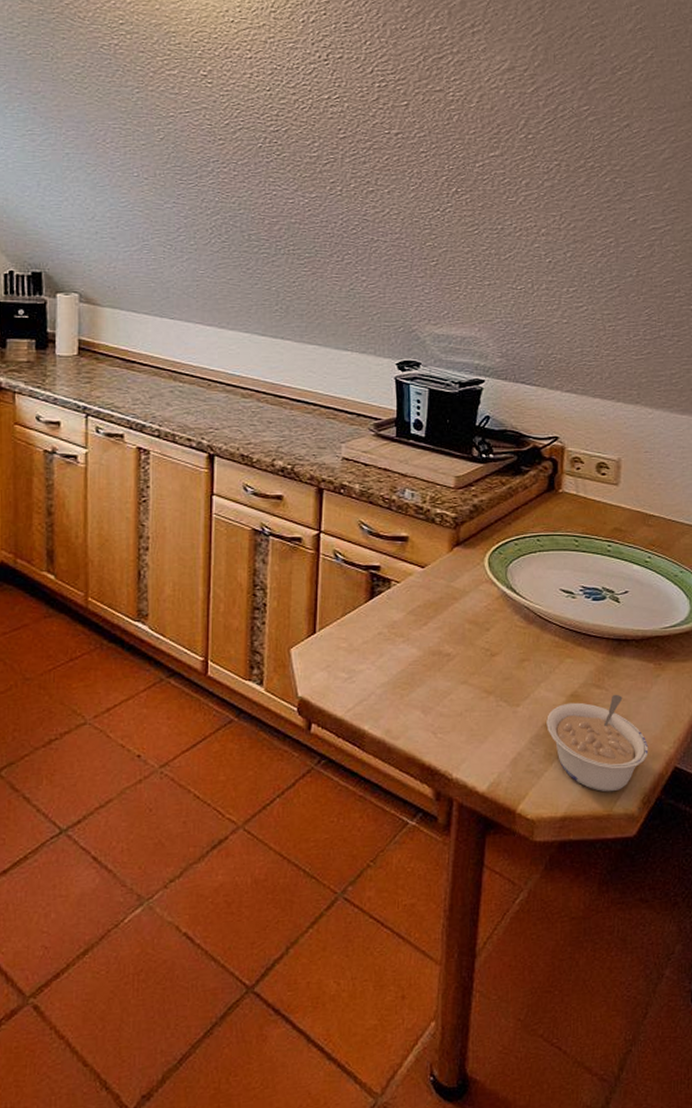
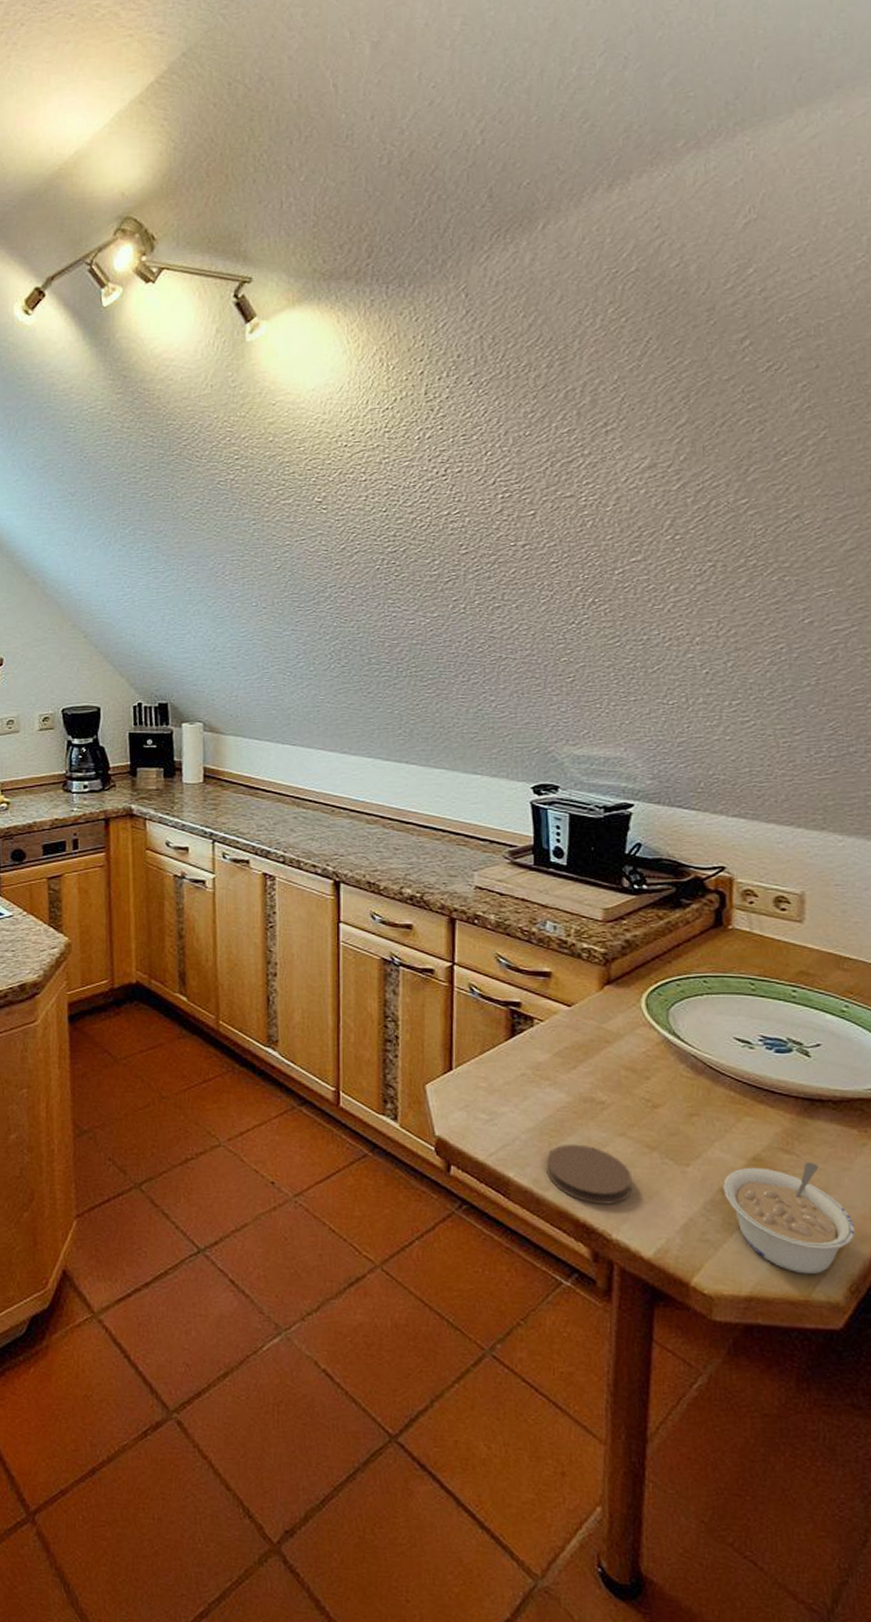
coaster: none [398,694,471,748] -> present [546,1144,632,1205]

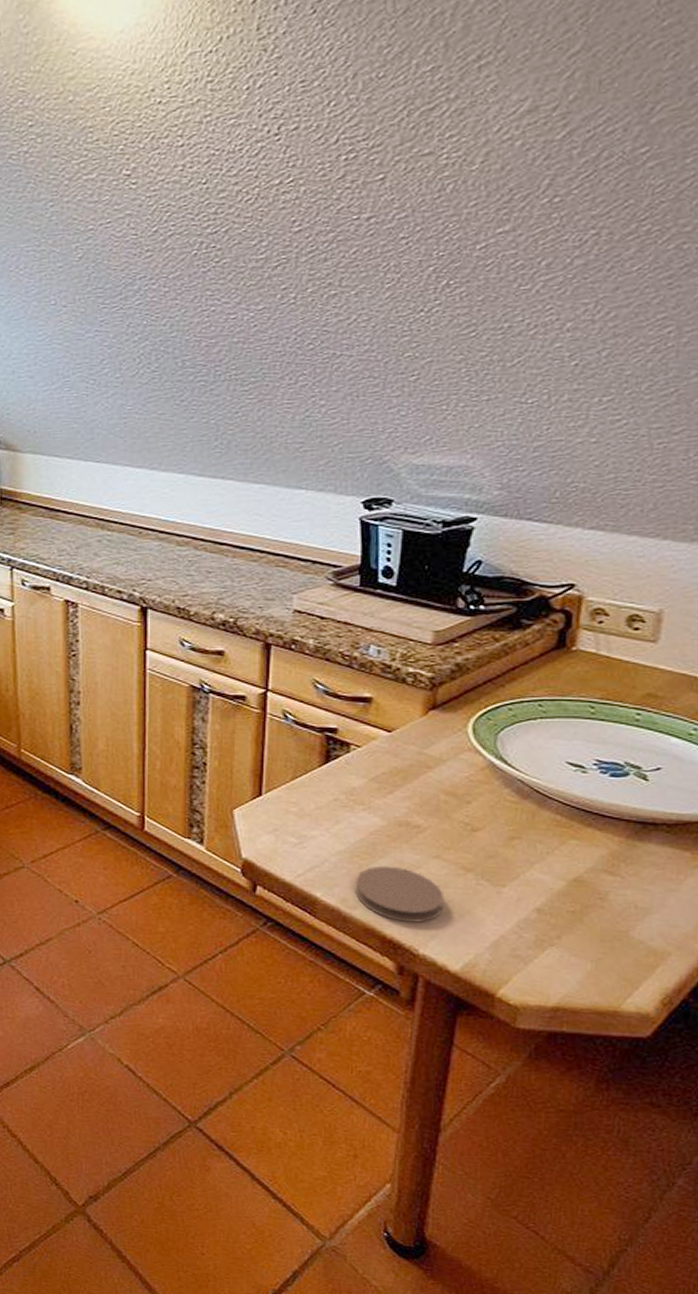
legume: present [723,1161,856,1275] -> none [539,883,676,988]

